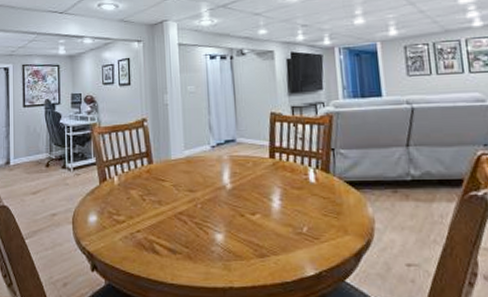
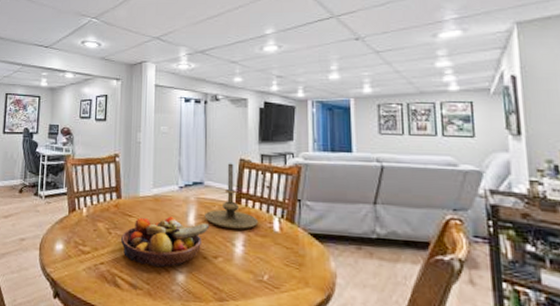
fruit bowl: none [156,177,245,230] -> present [121,216,210,268]
candle holder: none [239,118,294,183] -> present [204,163,259,229]

